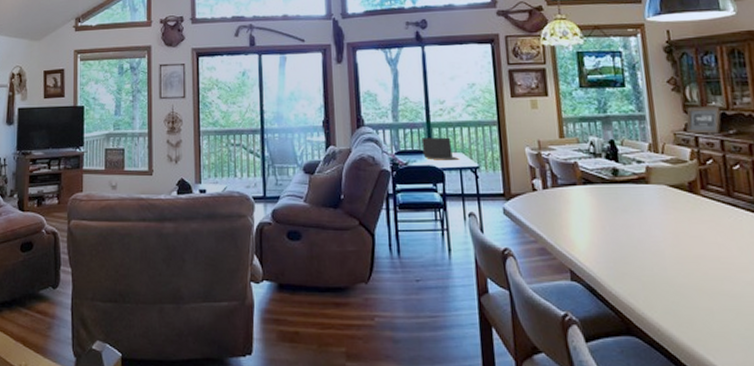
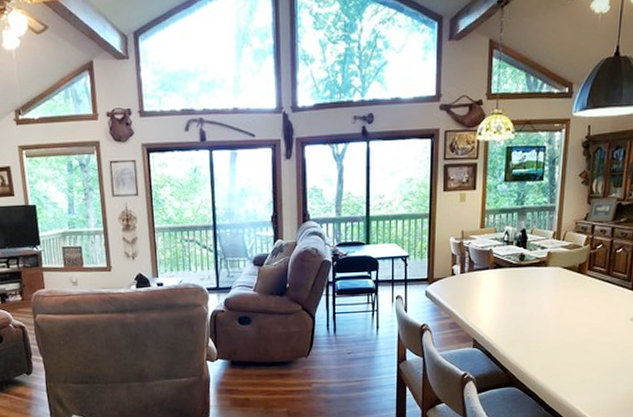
laptop: present [421,137,460,161] -> none [361,229,393,251]

